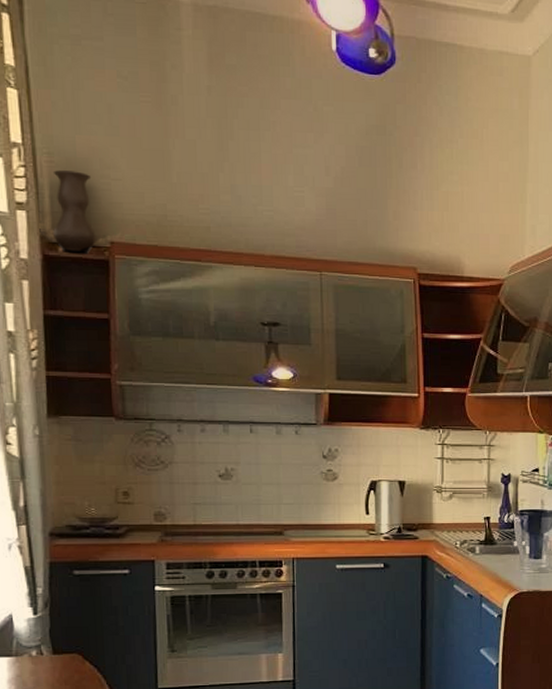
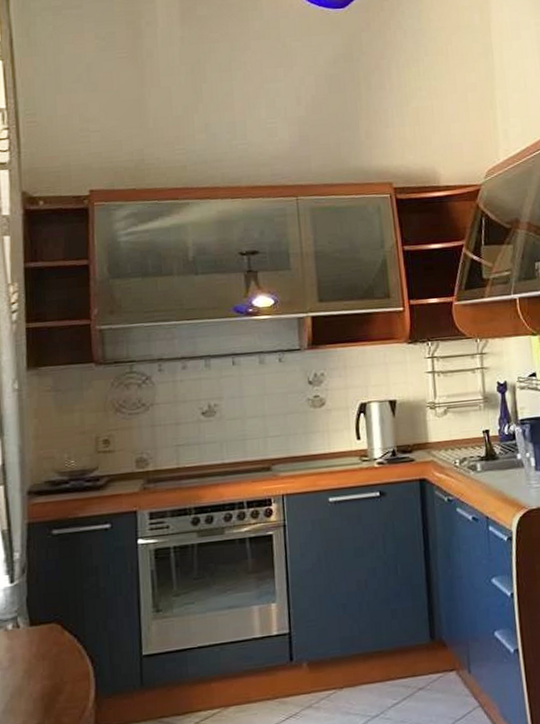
vase: present [53,170,96,255] -> none [34,127,76,207]

